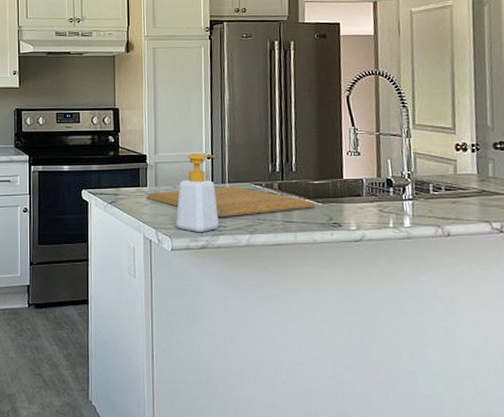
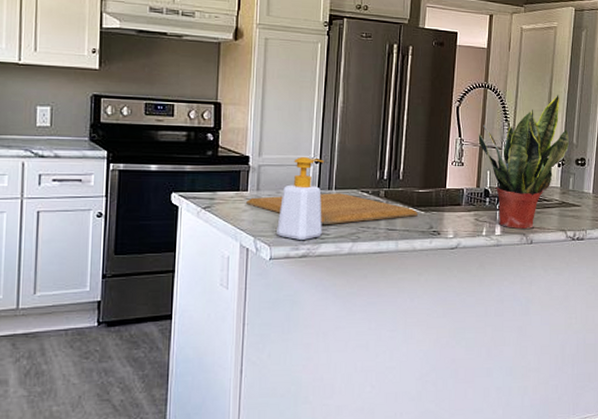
potted plant: none [373,75,483,220] -> present [478,94,569,229]

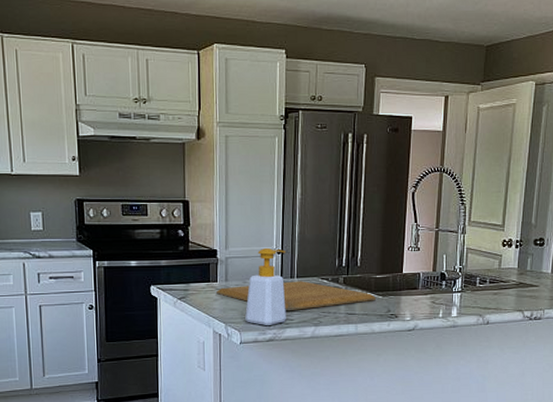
potted plant: present [478,94,569,229] -> none [434,174,527,310]

